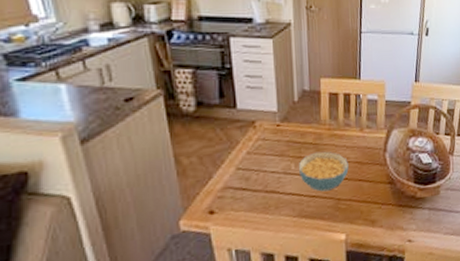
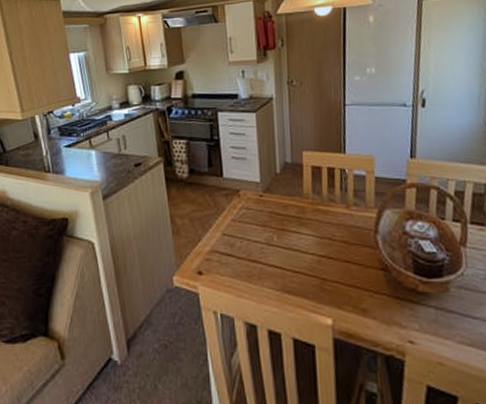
cereal bowl: present [299,151,349,192] -> none [282,226,334,268]

